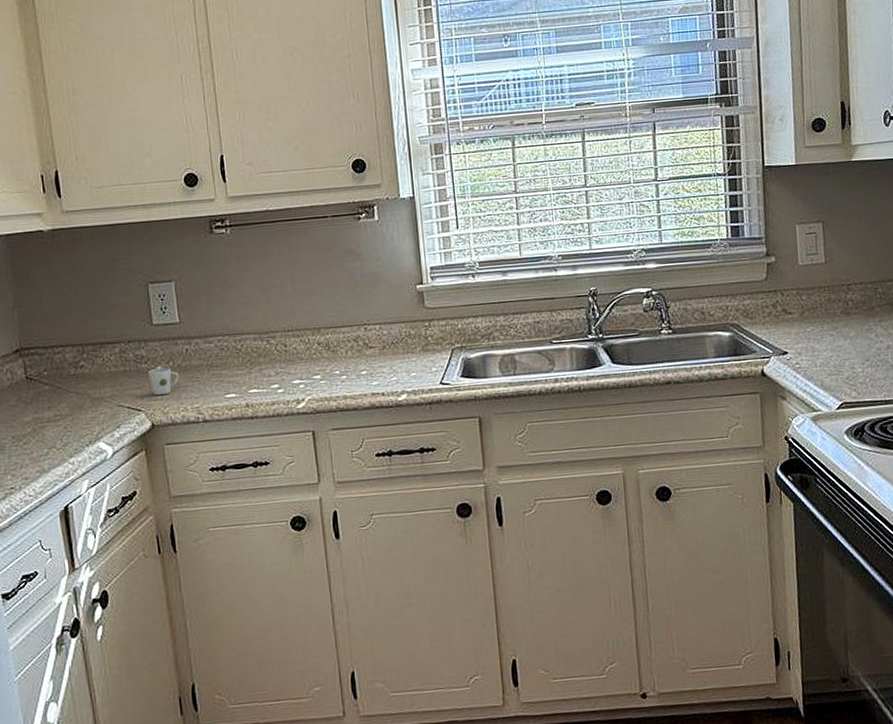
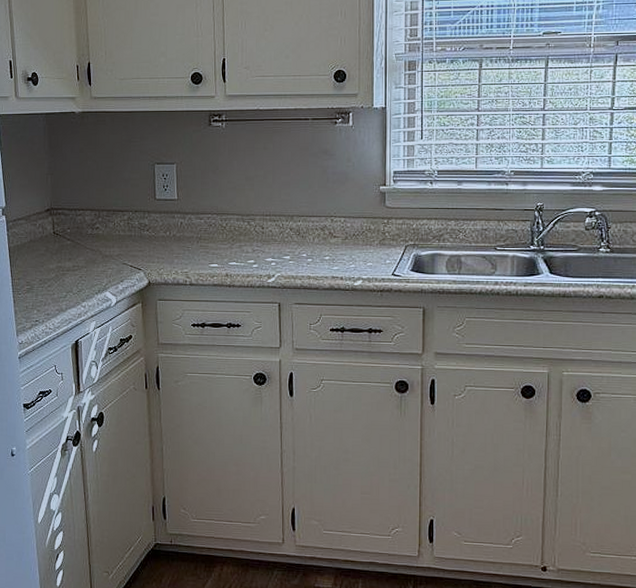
cup: present [149,366,179,396] -> none [149,234,173,259]

